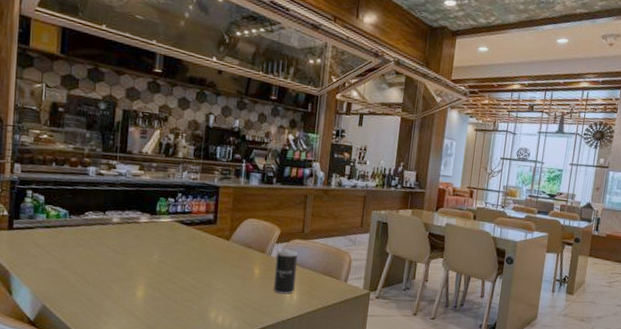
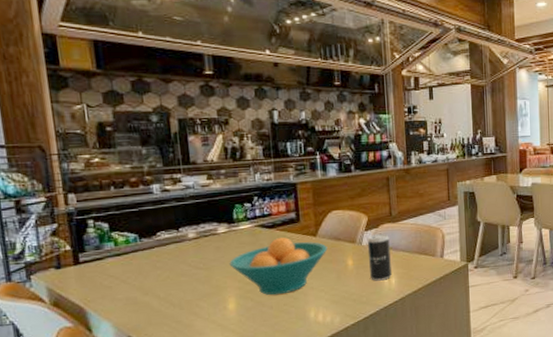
fruit bowl: none [145,236,238,291] -> present [229,238,328,296]

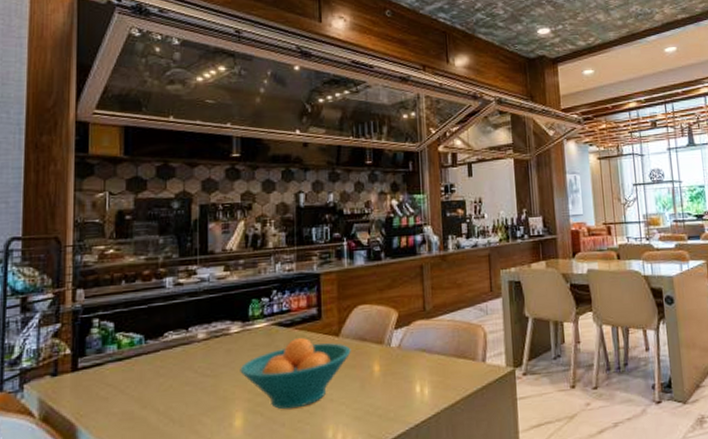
beverage can: present [367,234,392,281] -> none [396,333,425,392]

